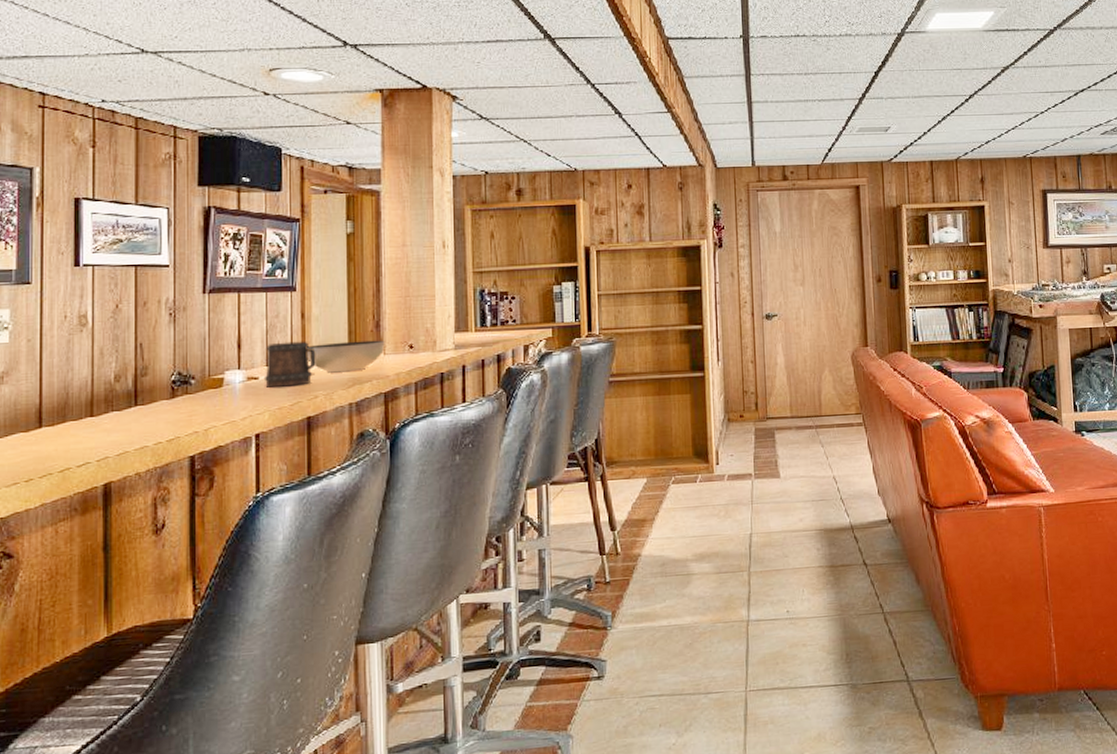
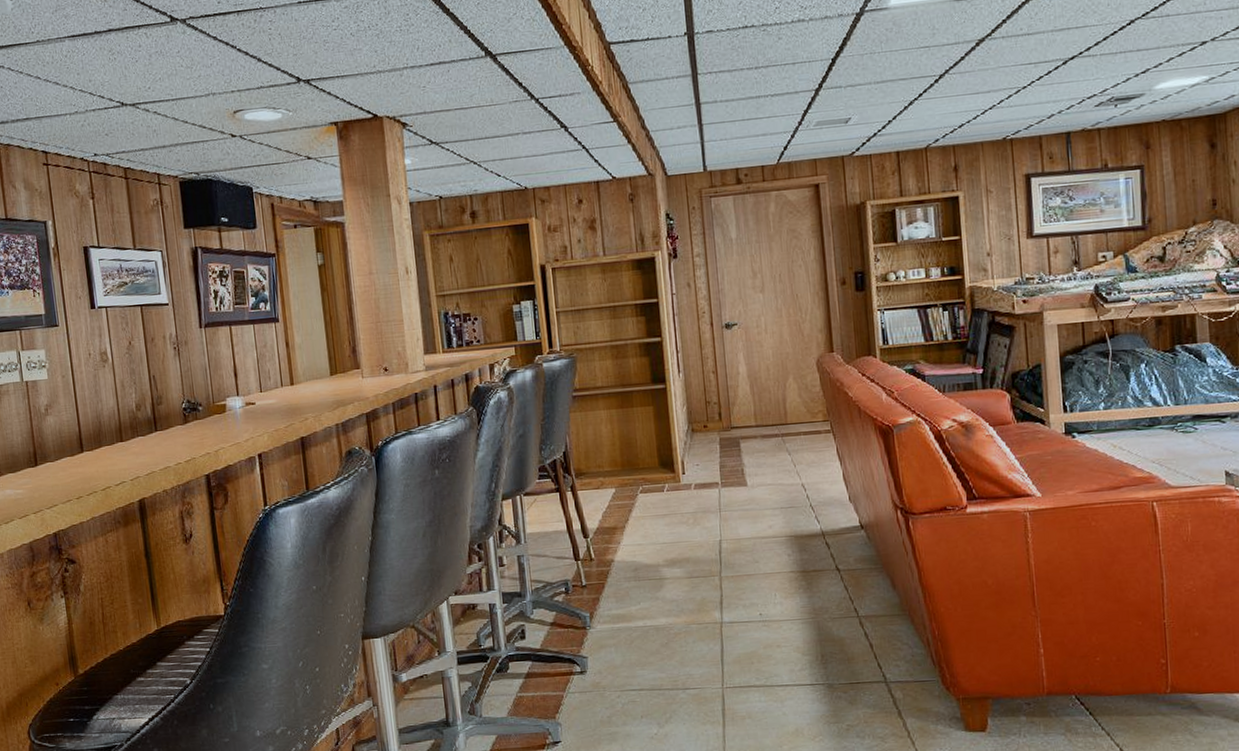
beer mug: present [263,341,316,388] -> none [259,368,304,412]
soup bowl: present [307,340,385,373] -> none [294,364,363,397]

